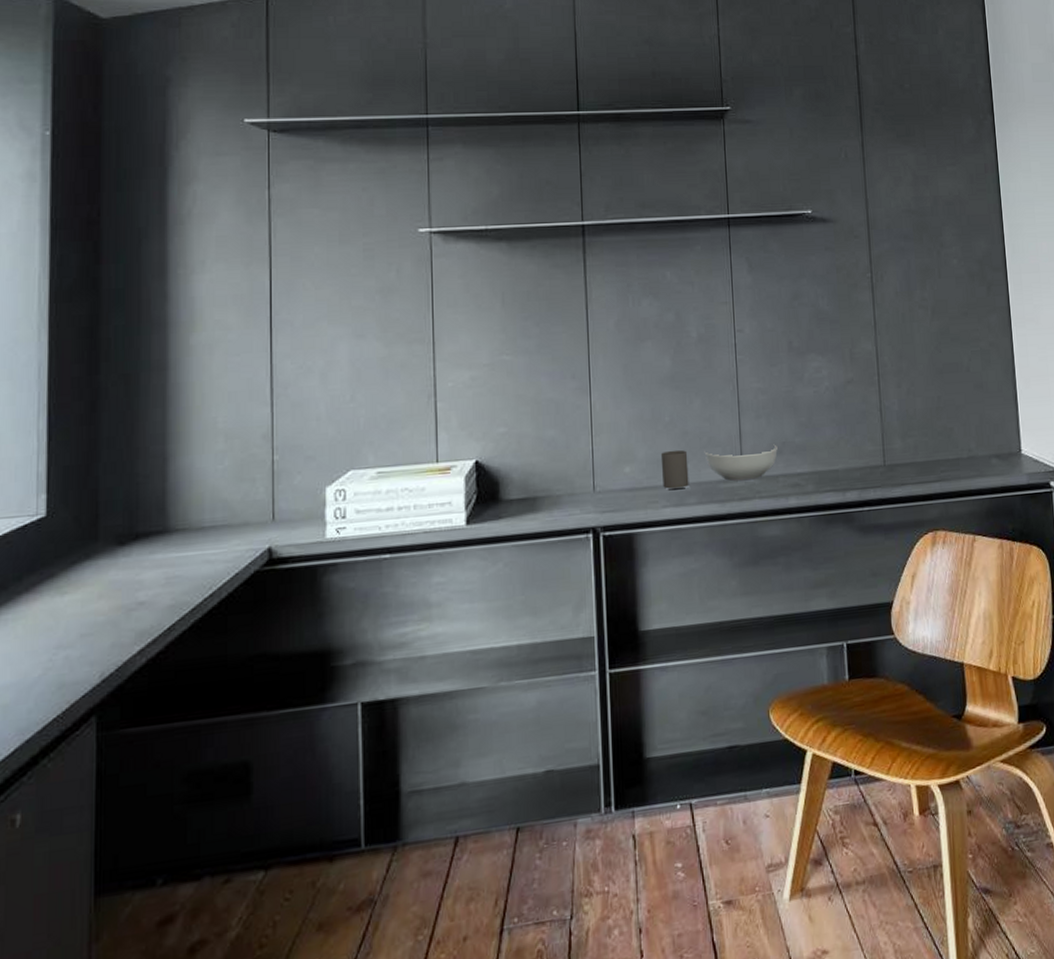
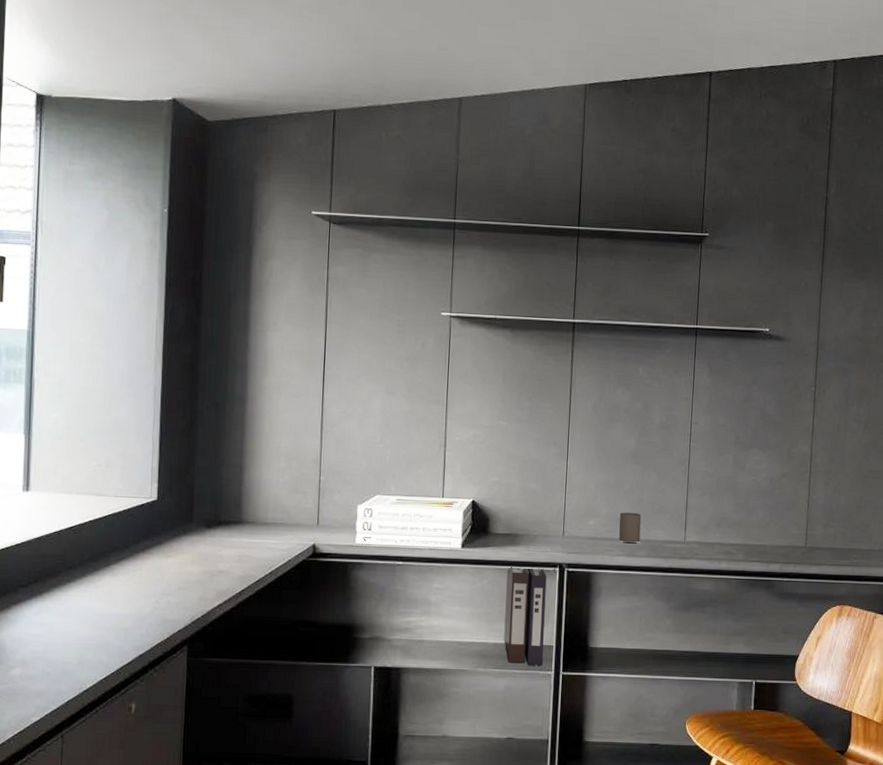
binder: none [527,538,561,668] -> present [504,566,530,663]
binder: none [552,536,582,667] -> present [524,567,547,665]
bowl: present [704,444,778,482] -> none [655,516,717,544]

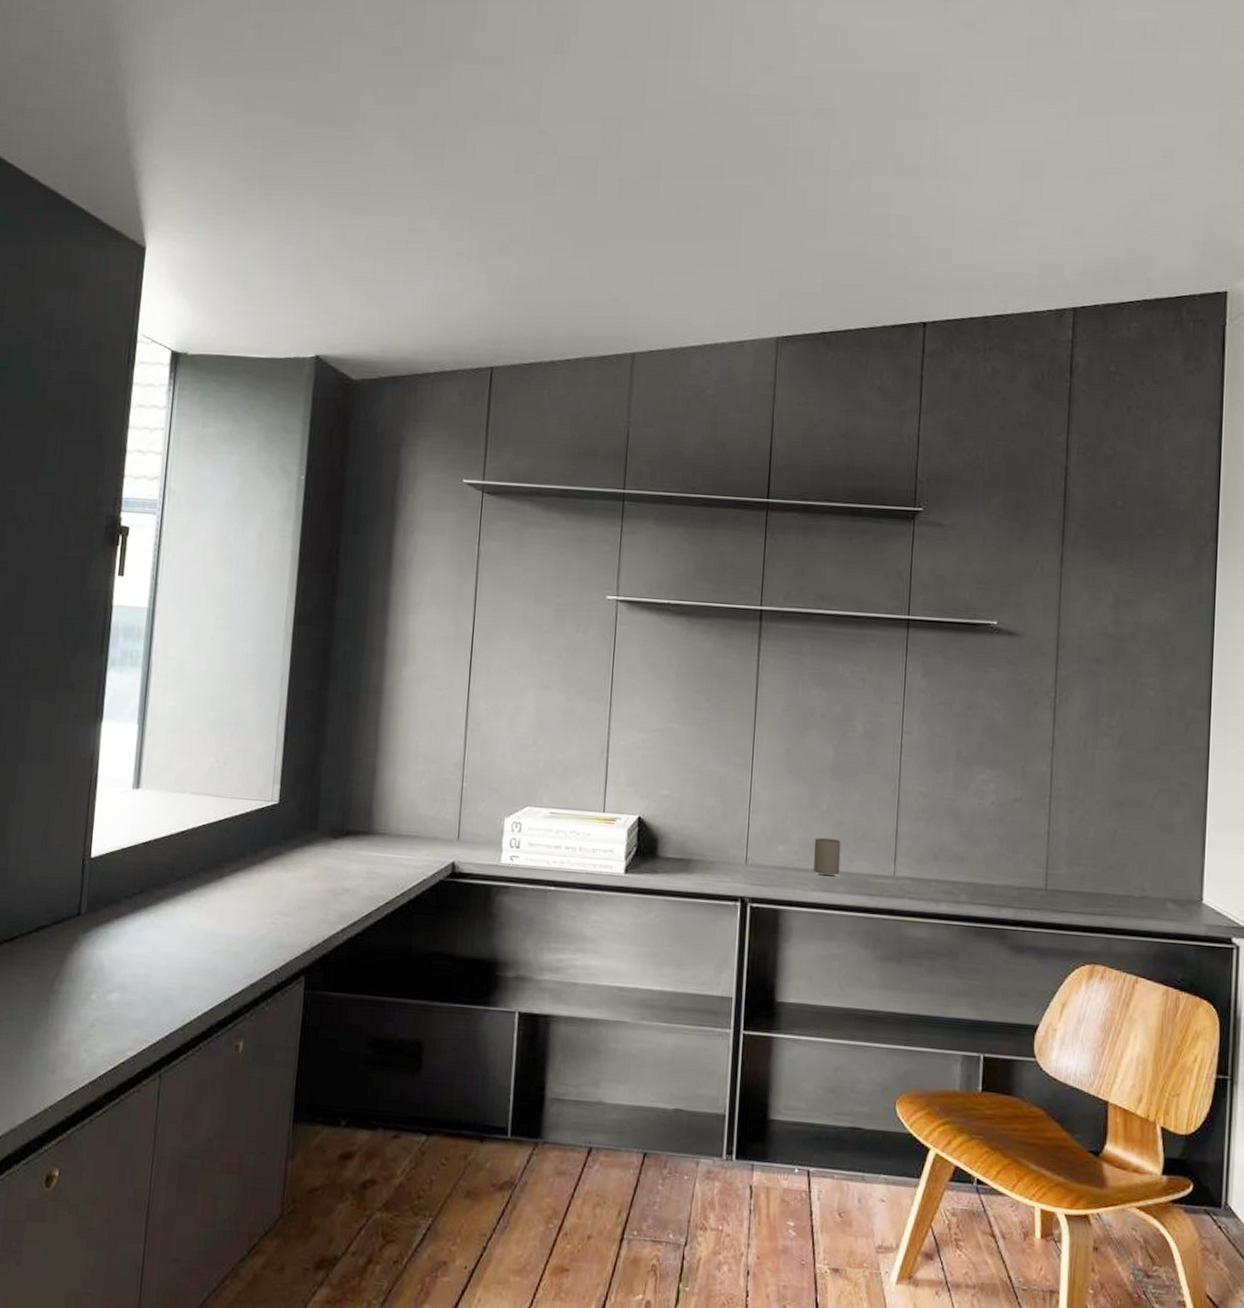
binder: present [504,566,530,663] -> none [673,898,706,1017]
binder: present [524,567,547,665] -> none [698,899,726,1021]

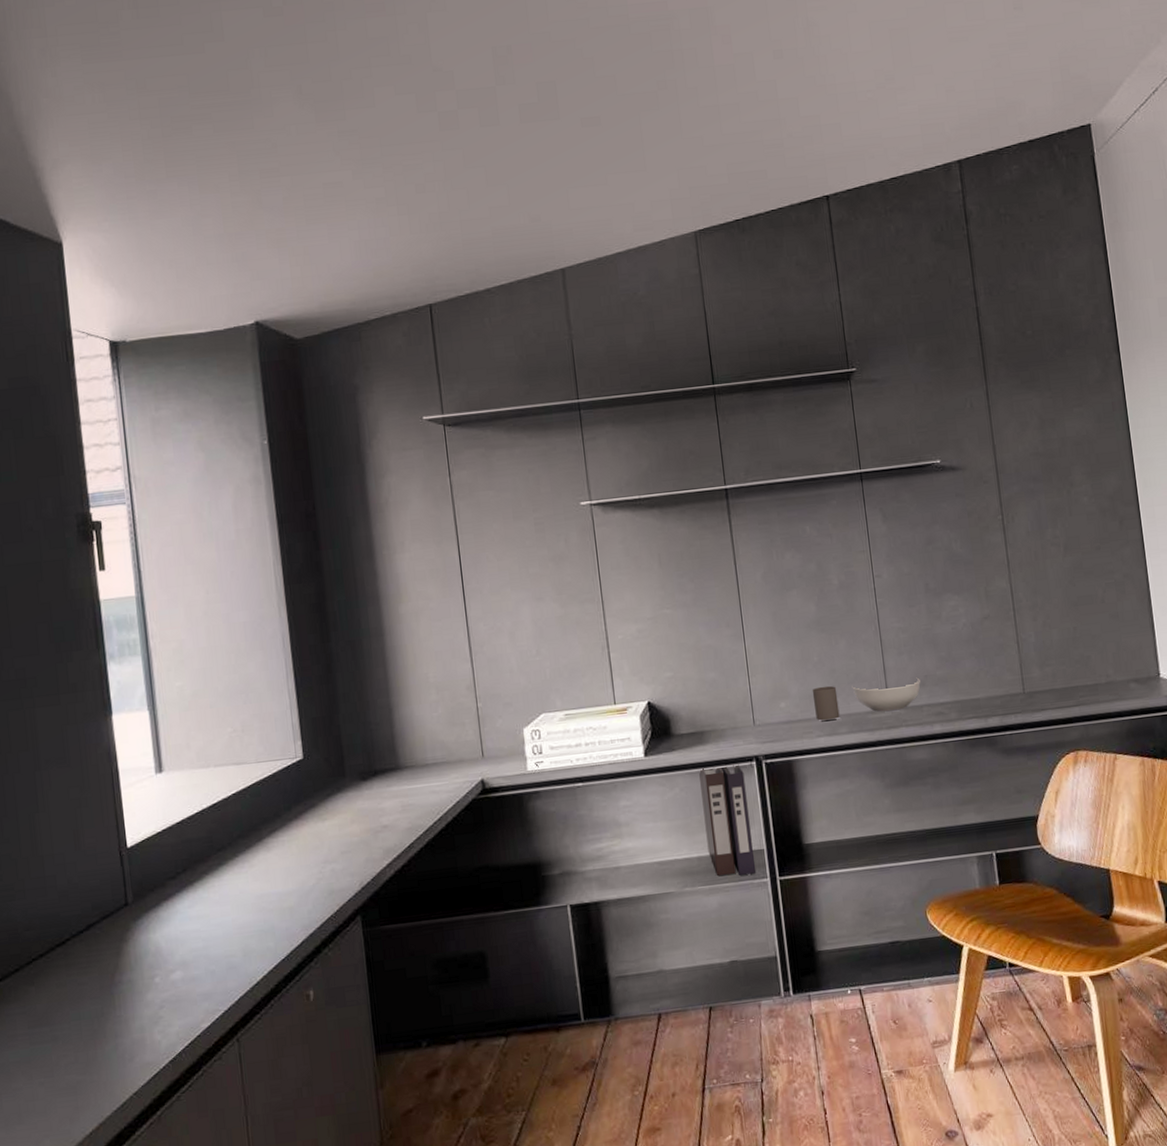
binder: none [673,898,706,1017] -> present [699,766,736,876]
binder: none [698,899,726,1021] -> present [720,764,755,875]
bowl: none [858,844,934,880] -> present [852,677,921,712]

